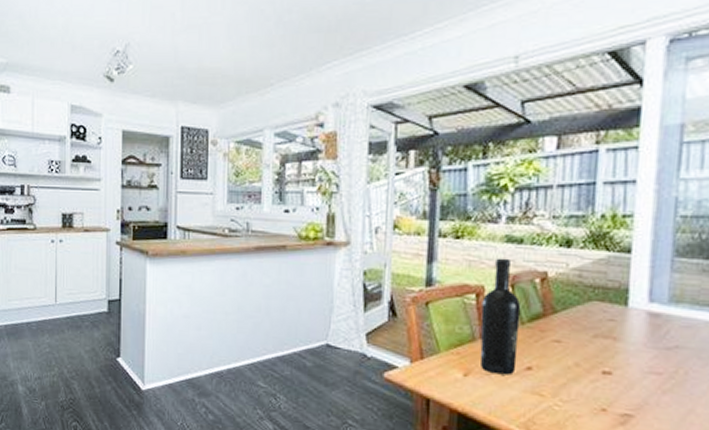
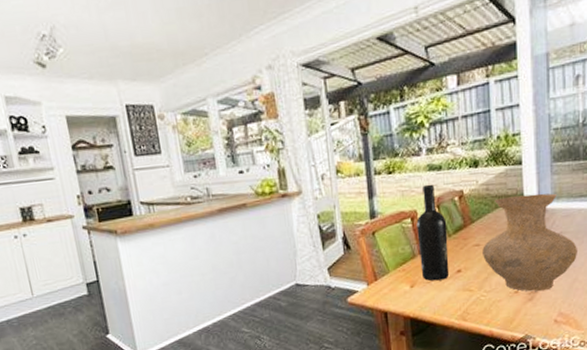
vase: none [563,289,698,417] -> present [482,193,577,292]

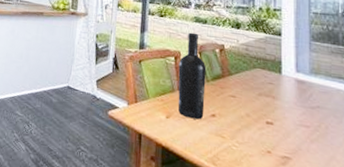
vase: present [482,193,577,292] -> none [238,59,335,160]

